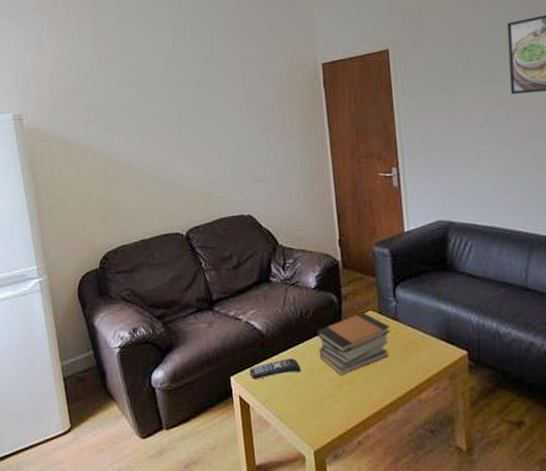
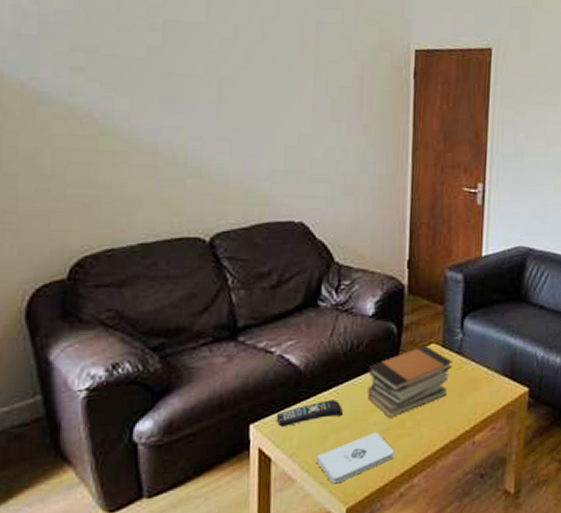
notepad: none [284,387,349,429] -> present [316,432,395,484]

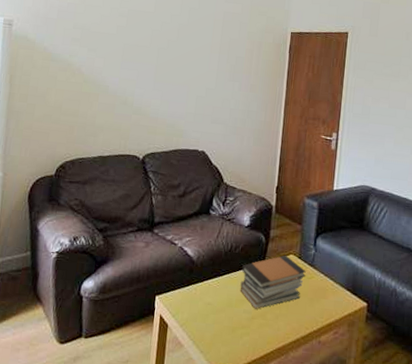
remote control: present [276,400,344,427] -> none [174,286,222,302]
notepad: present [316,432,395,484] -> none [199,318,257,355]

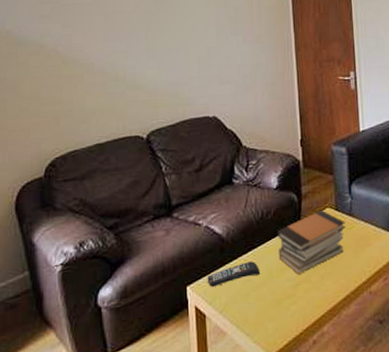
remote control: none [174,286,222,302] -> present [207,261,261,287]

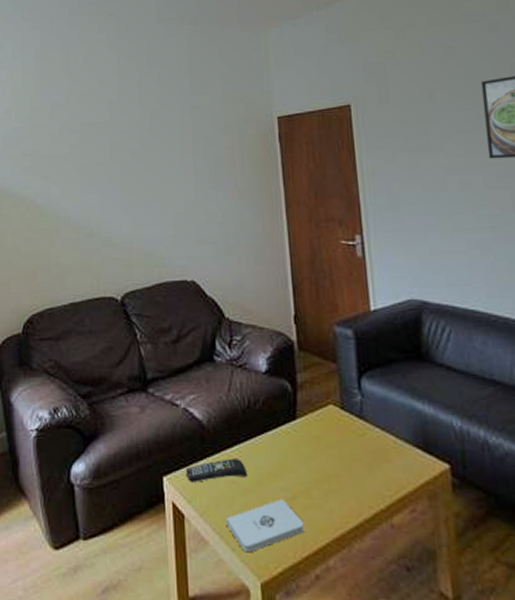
notepad: none [241,287,306,335] -> present [225,499,305,553]
book stack: present [277,209,345,275] -> none [268,406,355,485]

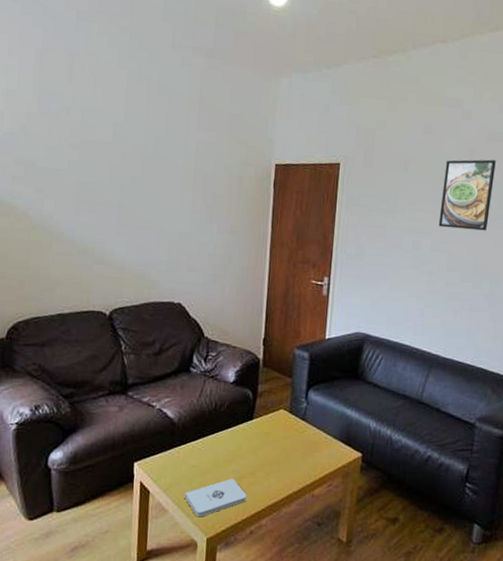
remote control: present [185,458,248,482] -> none [154,448,208,467]

